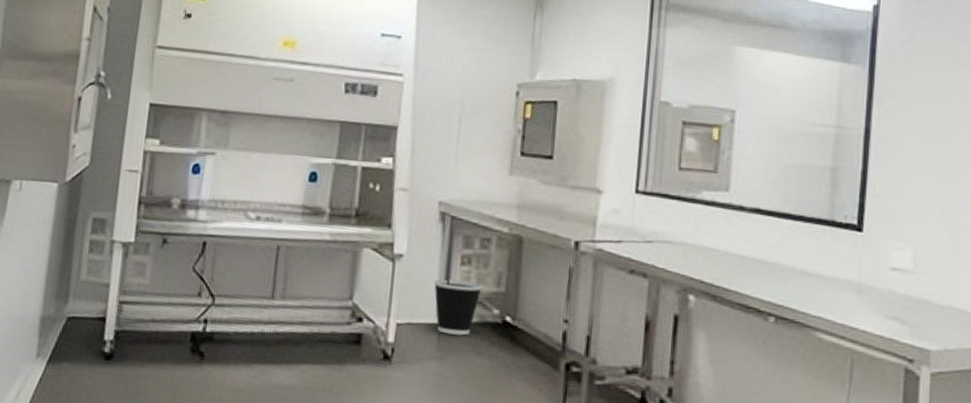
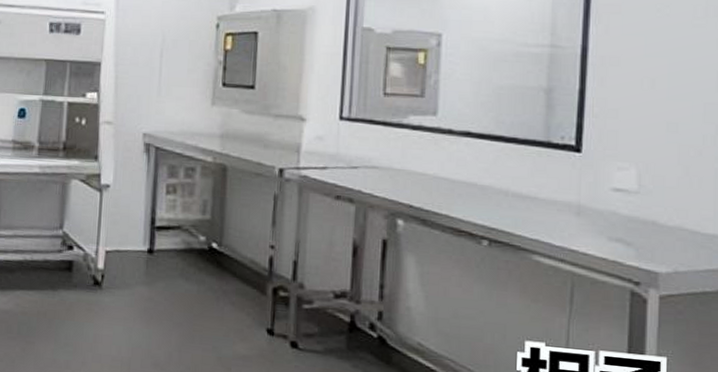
wastebasket: present [433,279,483,336] -> none [140,208,189,262]

